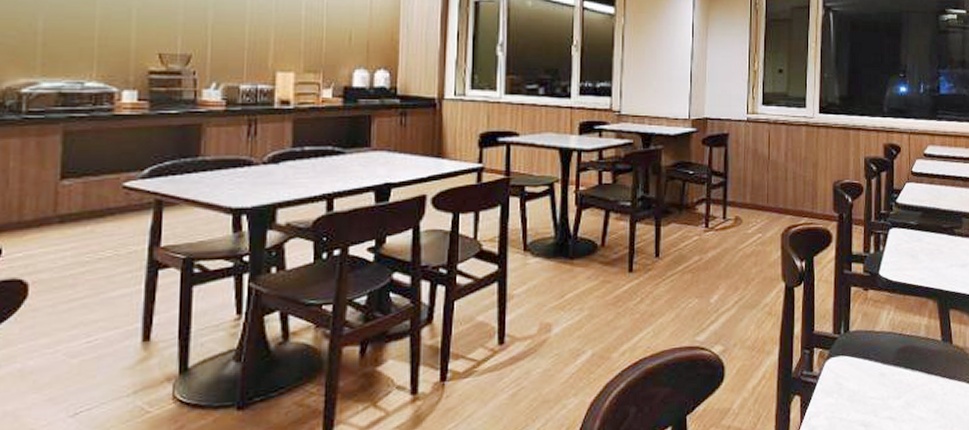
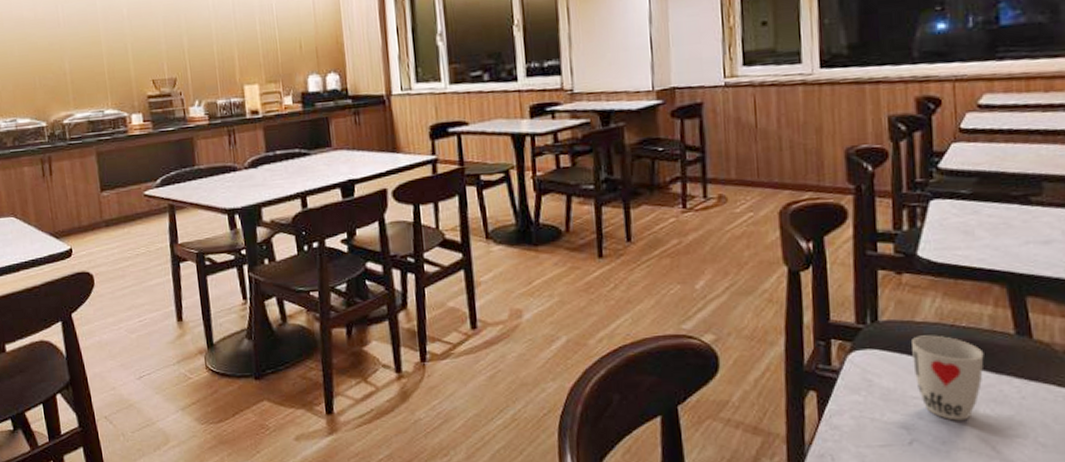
cup: none [872,342,921,417] -> present [912,335,984,421]

